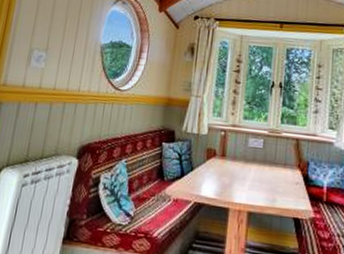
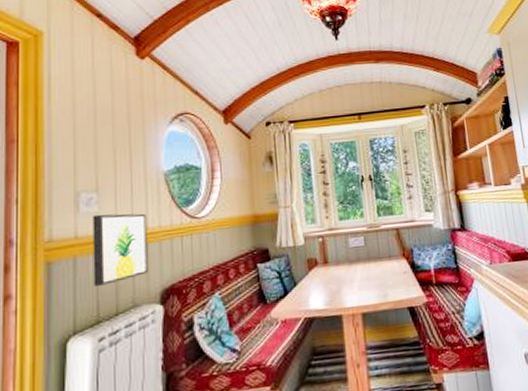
wall art: none [29,70,80,131] -> present [92,213,148,286]

